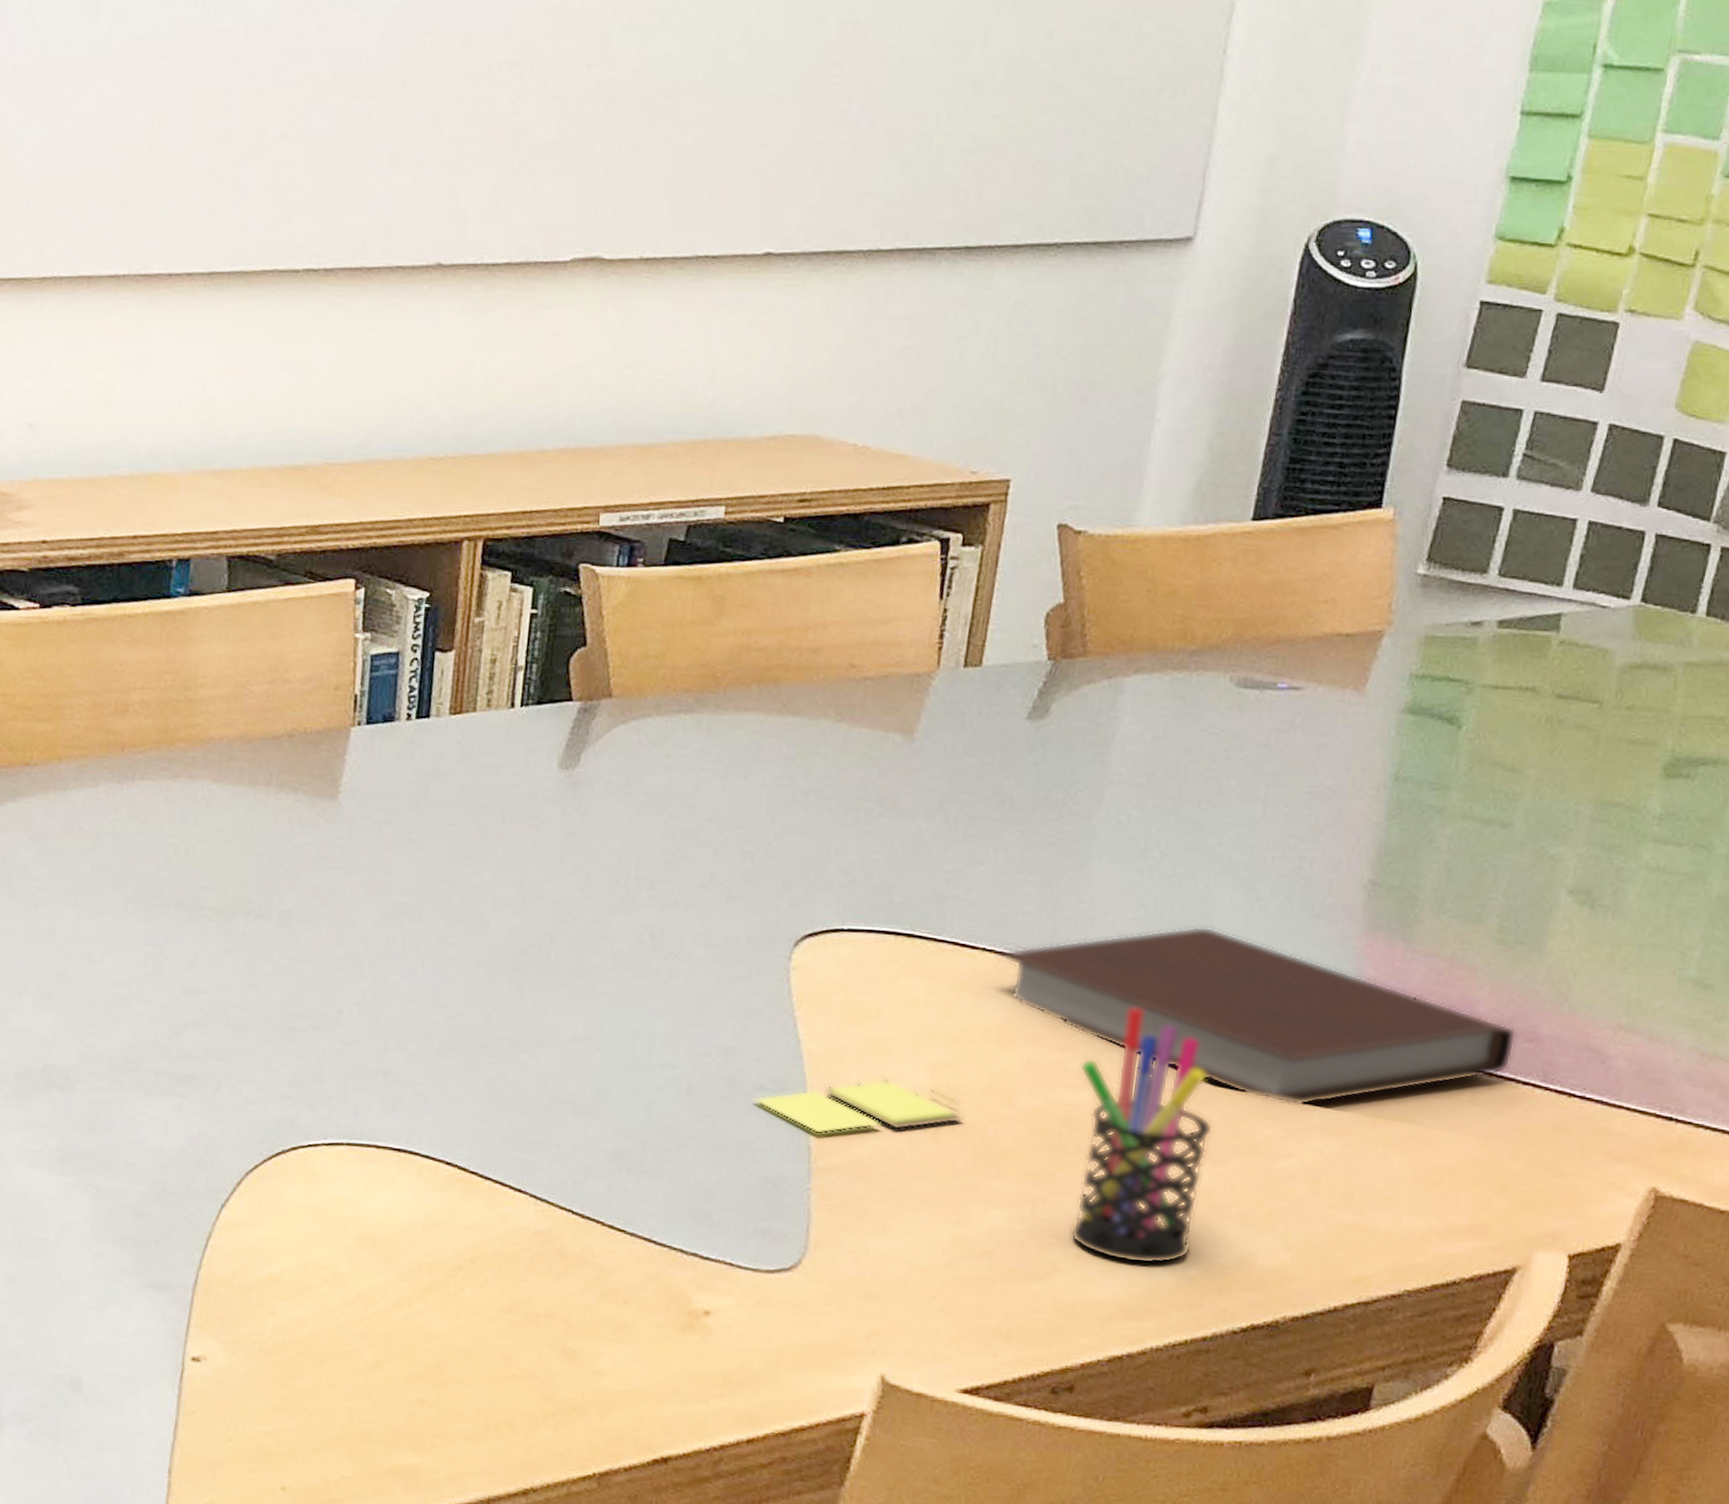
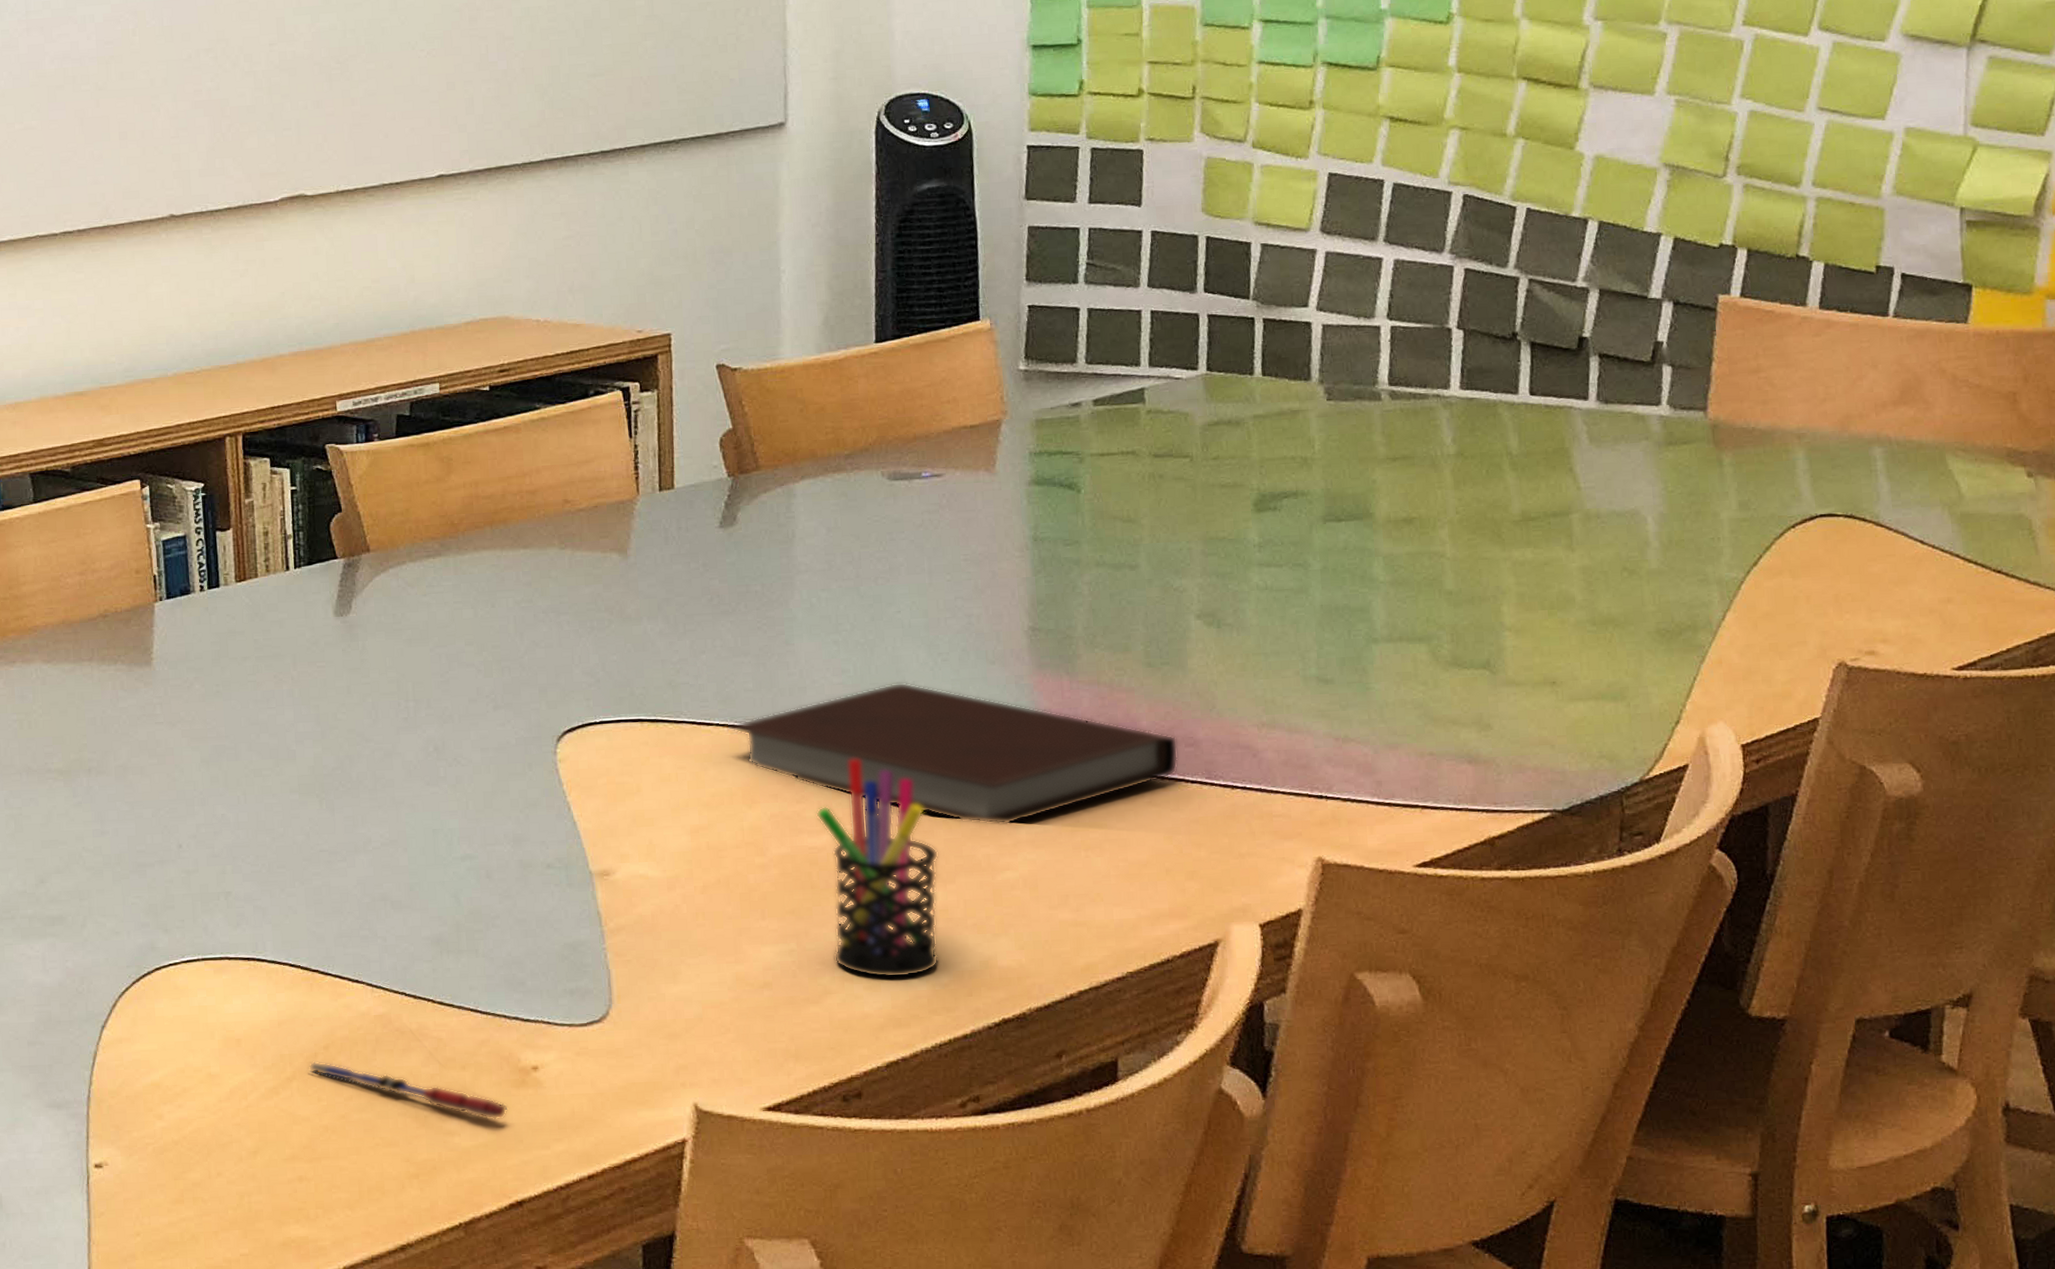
pen: none [449,1274,669,1365] -> present [308,1061,508,1119]
sticky notes: present [753,1078,964,1135] -> none [544,845,727,900]

